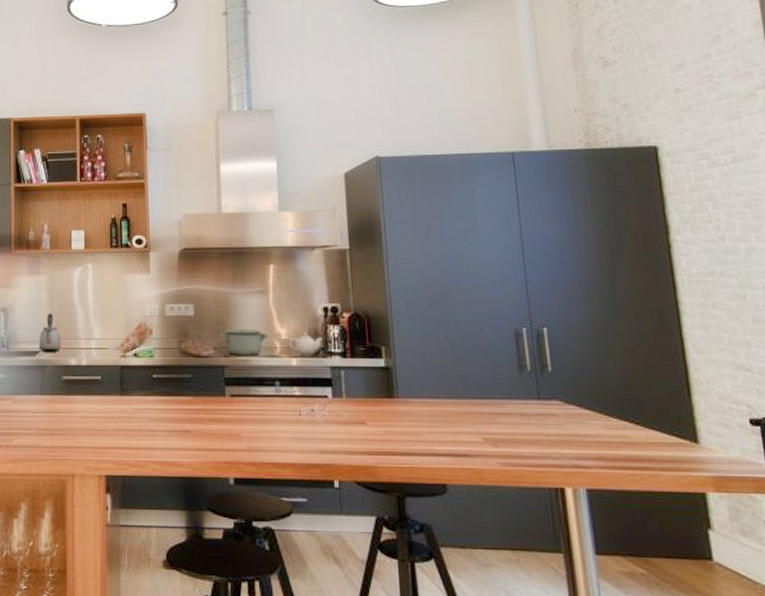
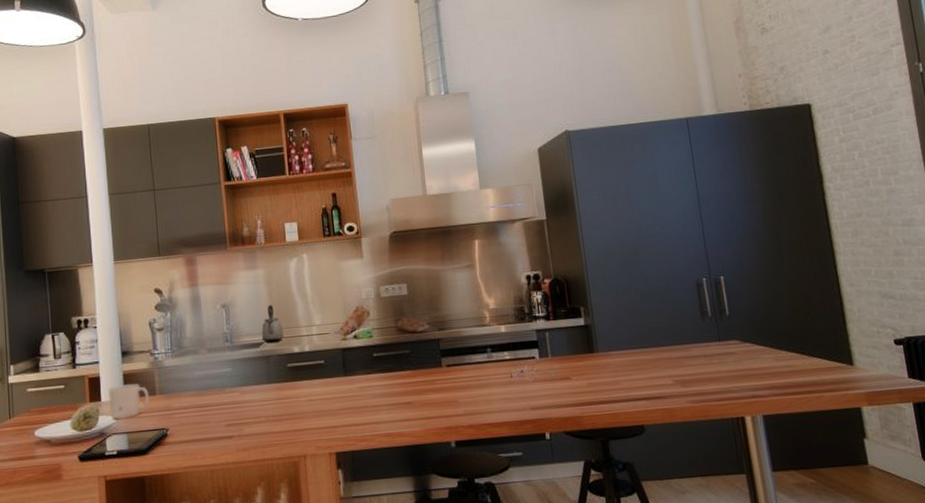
cooking pot: present [219,329,269,355] -> none [432,302,478,328]
teapot: present [289,333,324,357] -> none [496,301,528,323]

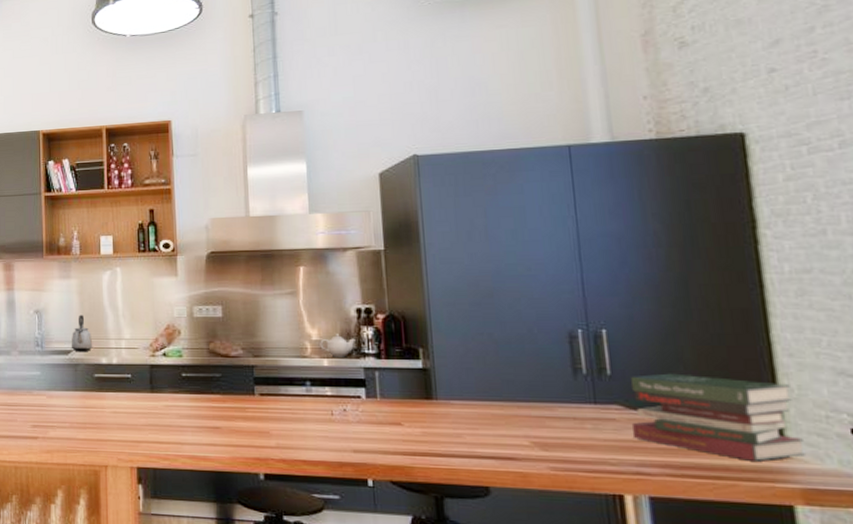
teapot: none [496,301,528,323] -> present [320,334,357,357]
books: none [743,308,866,375] -> present [630,373,805,461]

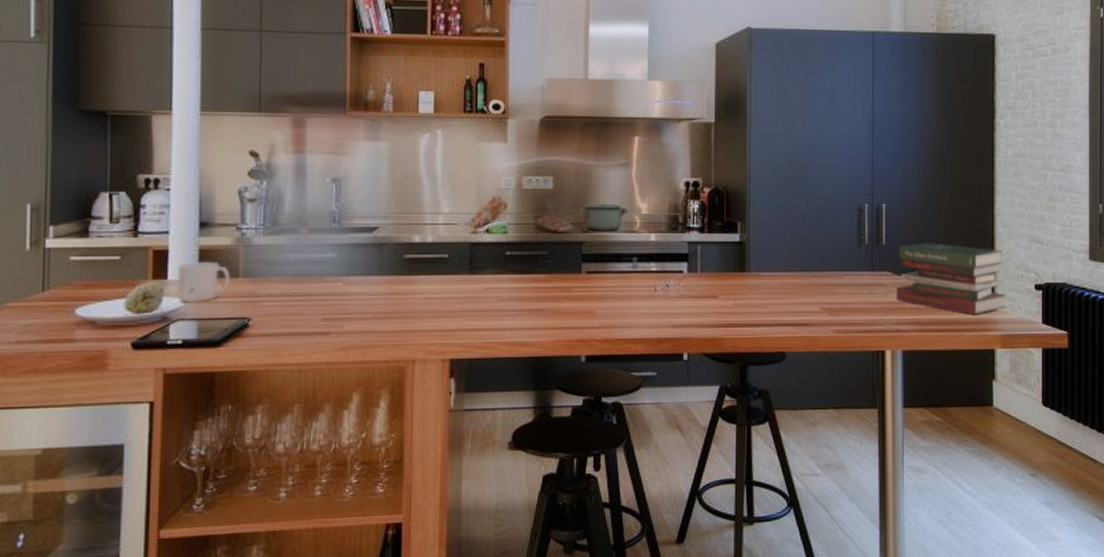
kettle: present [71,315,93,352] -> none [377,184,404,229]
cooking pot: none [247,330,299,356] -> present [578,203,629,231]
teapot: present [320,334,357,357] -> none [649,208,683,232]

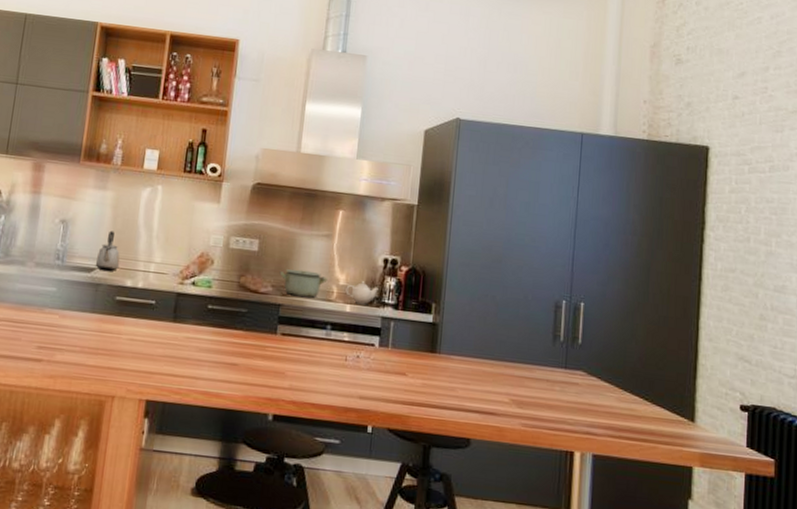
kettle: none [377,184,404,229] -> present [95,230,120,272]
teapot: none [649,208,683,232] -> present [345,281,380,305]
books: present [897,242,1006,315] -> none [590,346,708,428]

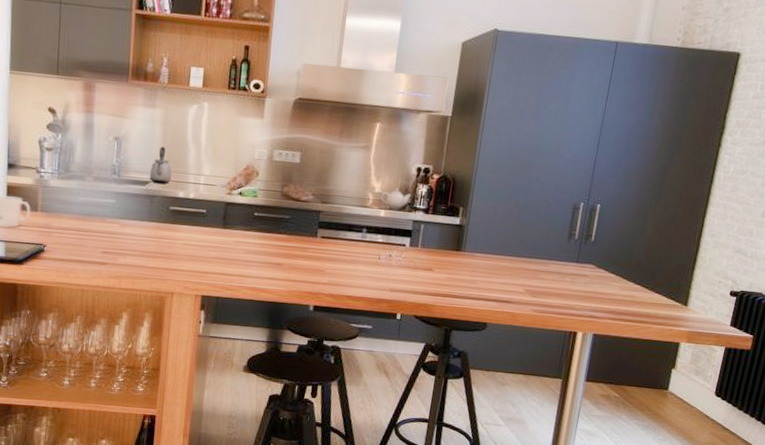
cooking pot: present [279,269,328,298] -> none [320,179,364,204]

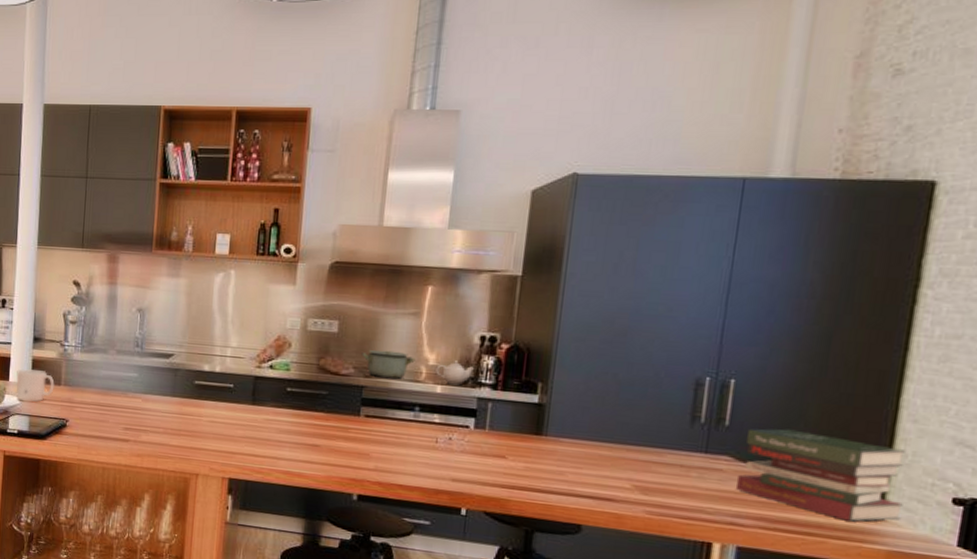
kettle: present [149,146,172,184] -> none [172,317,197,357]
cooking pot: none [320,179,364,204] -> present [361,350,416,379]
books: none [596,242,705,311] -> present [736,428,906,522]

